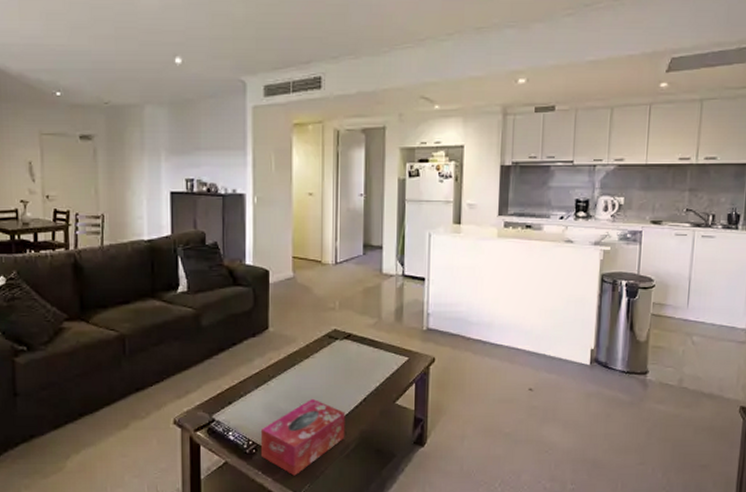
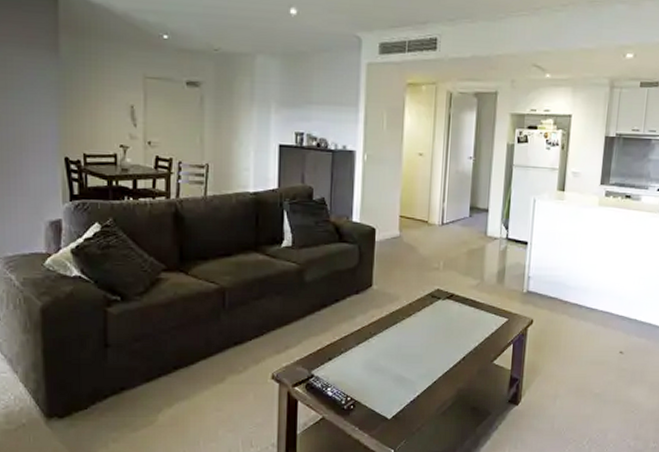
tissue box: present [260,398,346,476] -> none [358,356,444,432]

